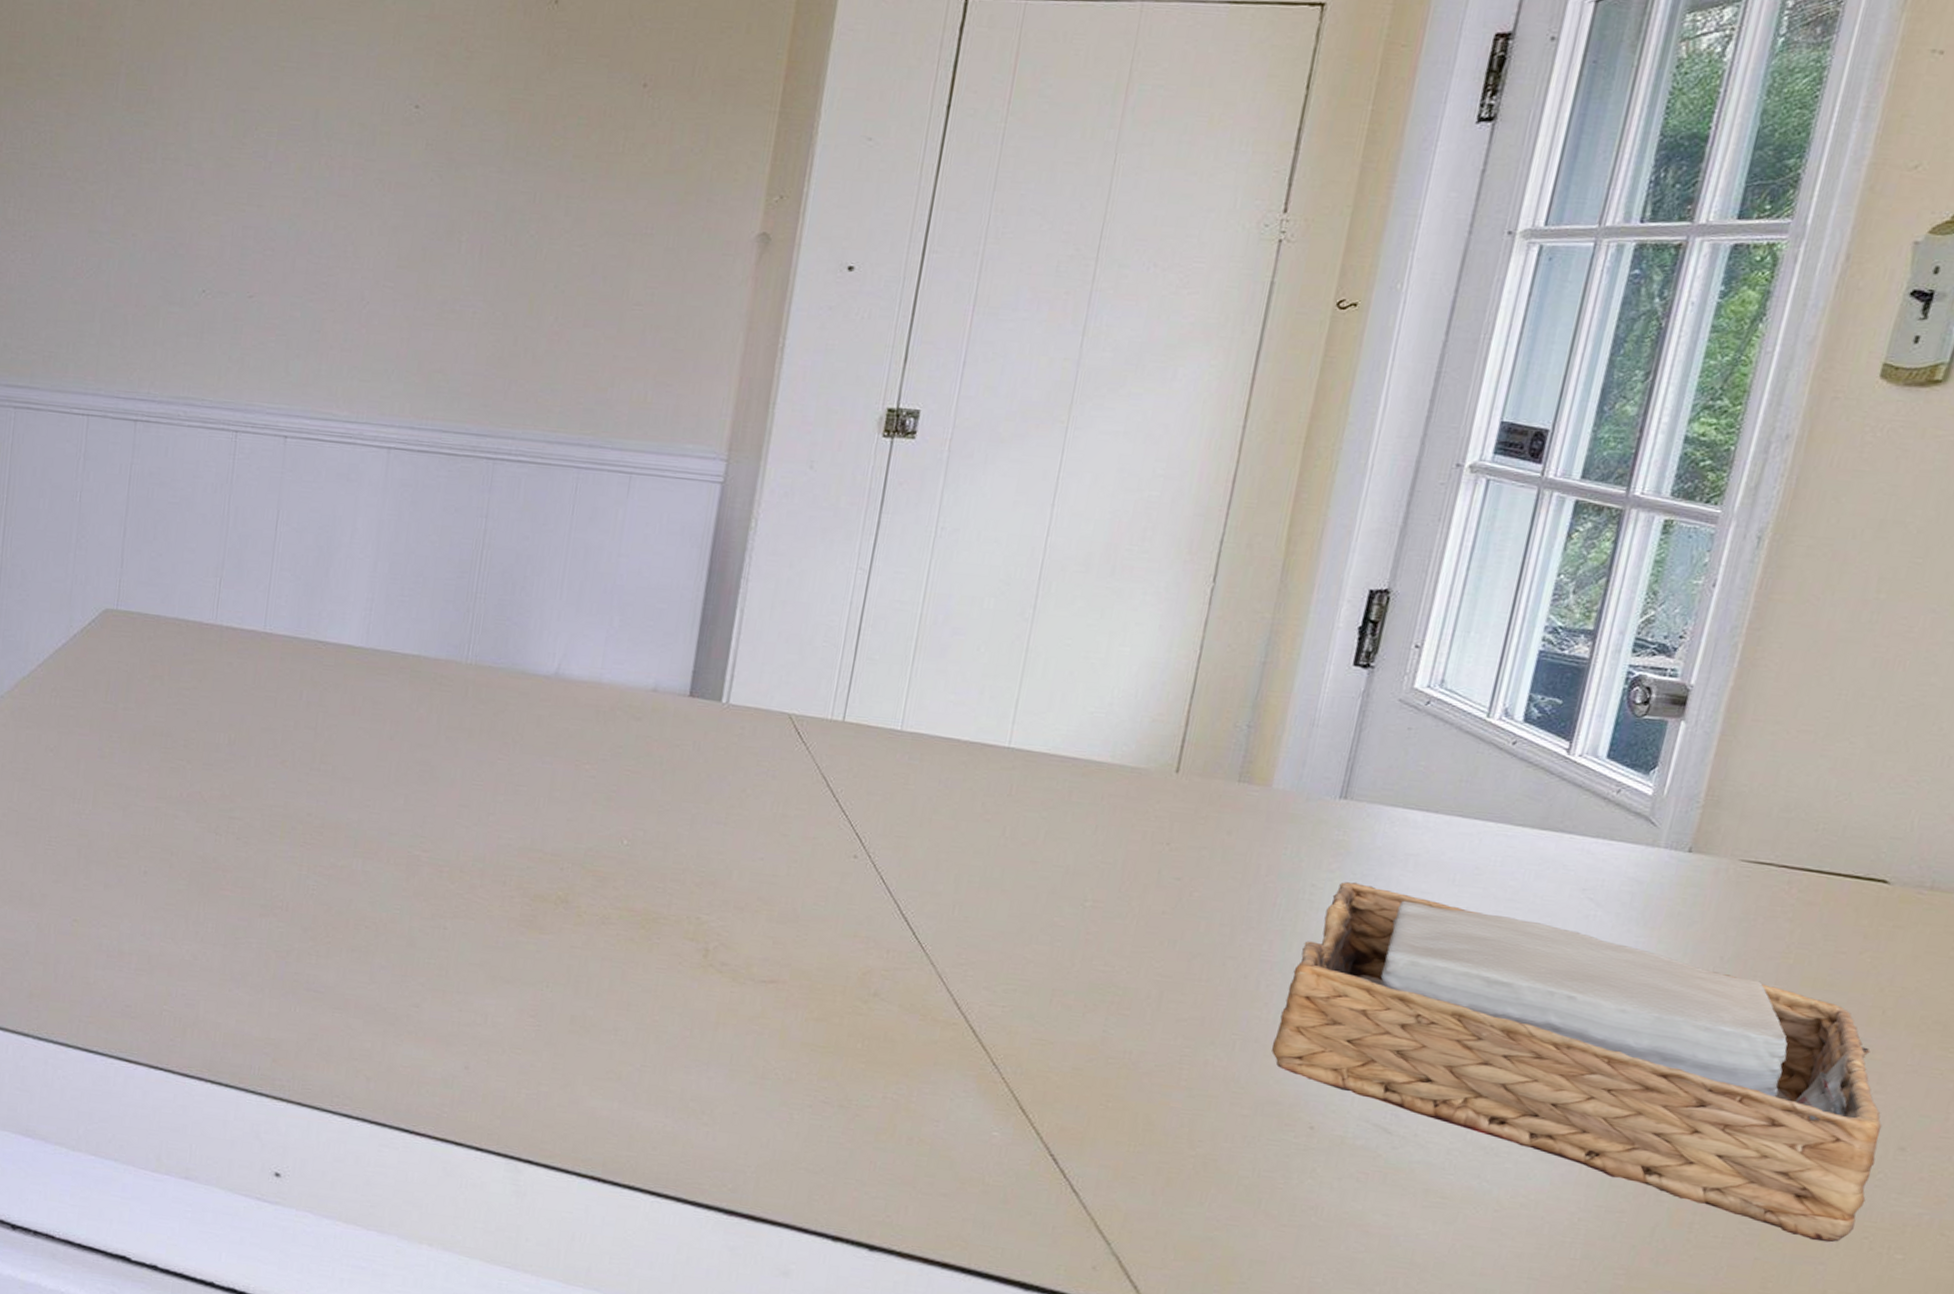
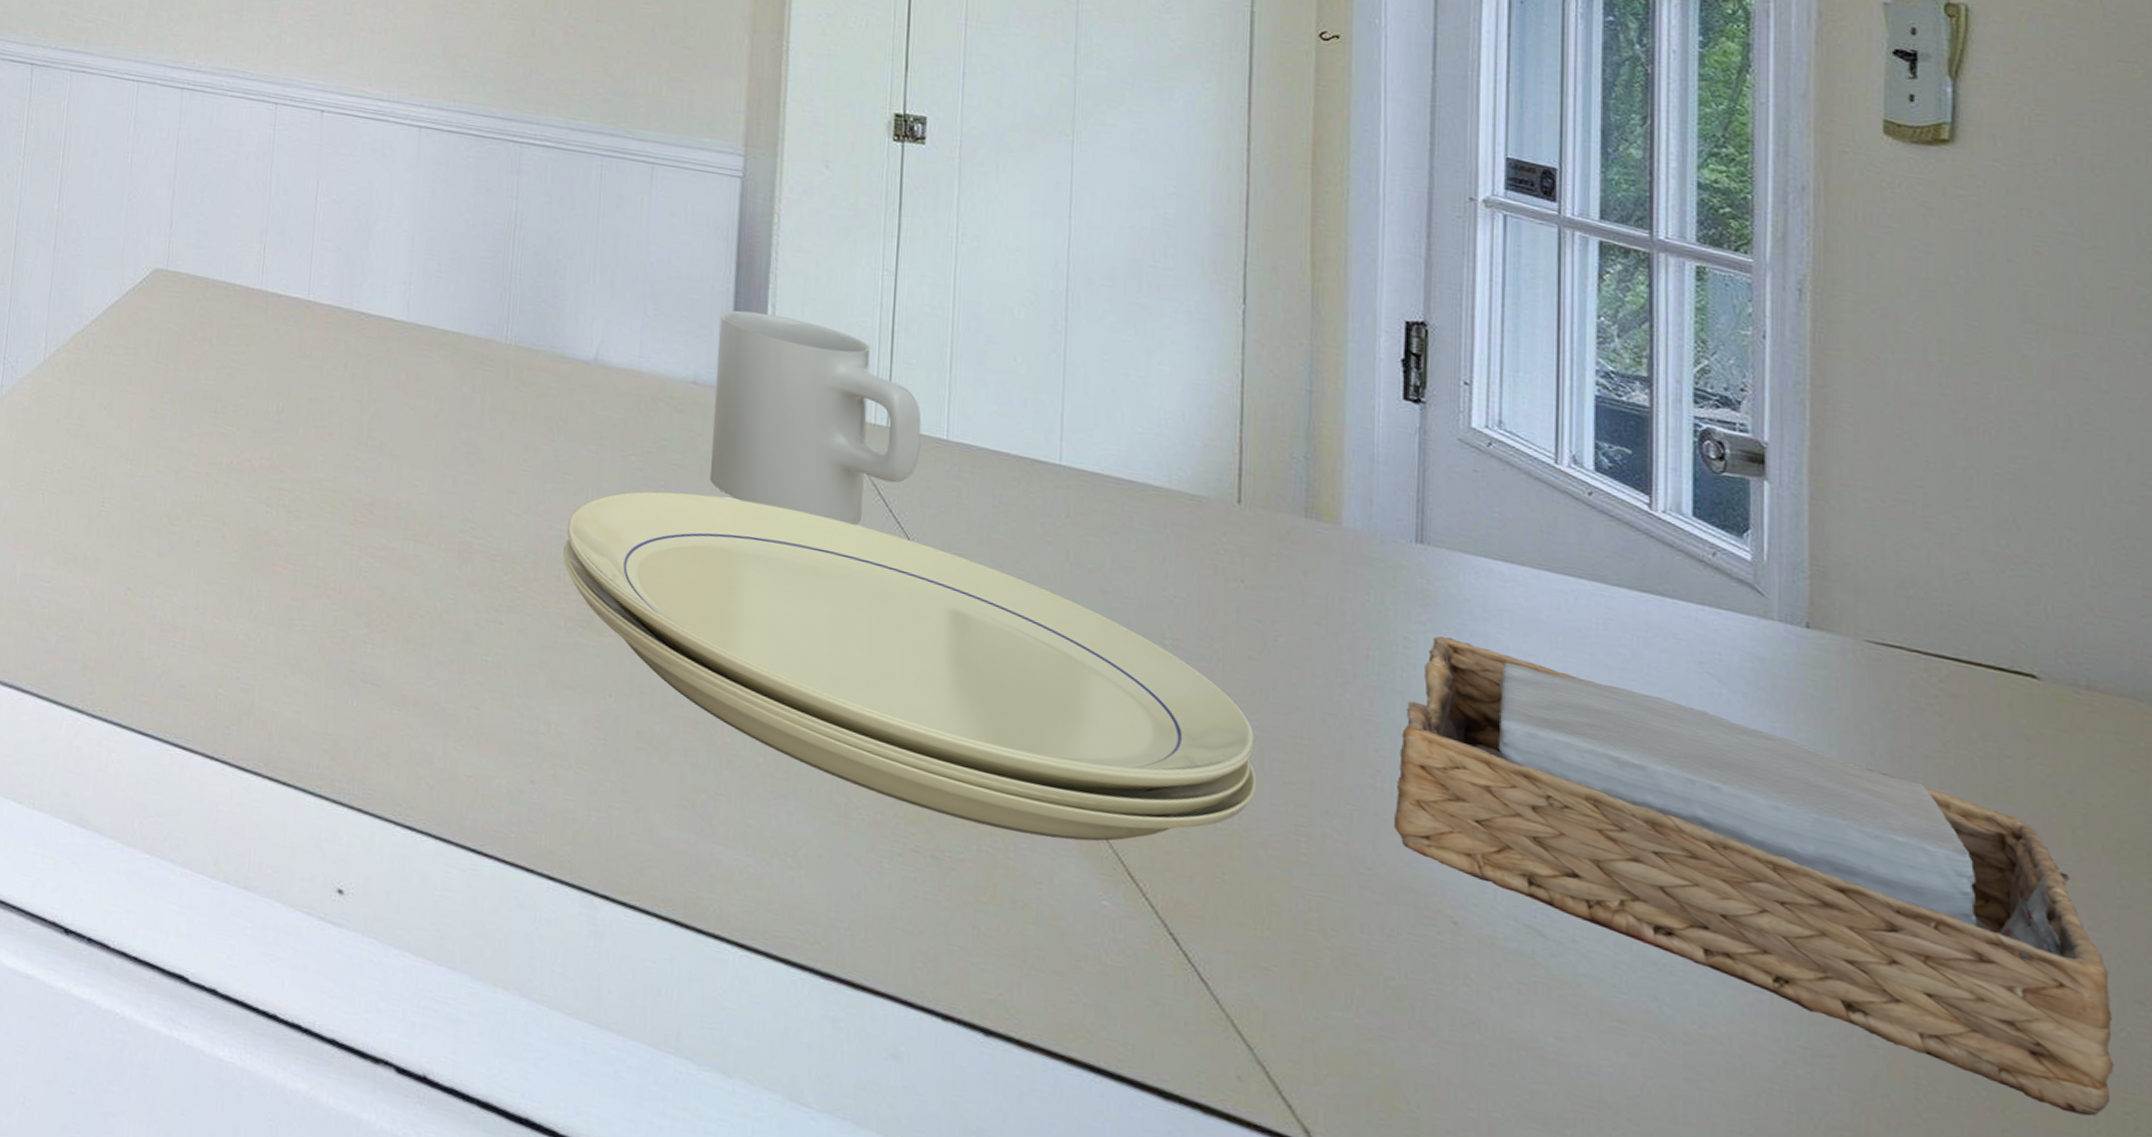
plate: none [510,796,1157,1083] -> present [563,491,1257,842]
cup: none [662,617,878,816] -> present [710,310,922,525]

